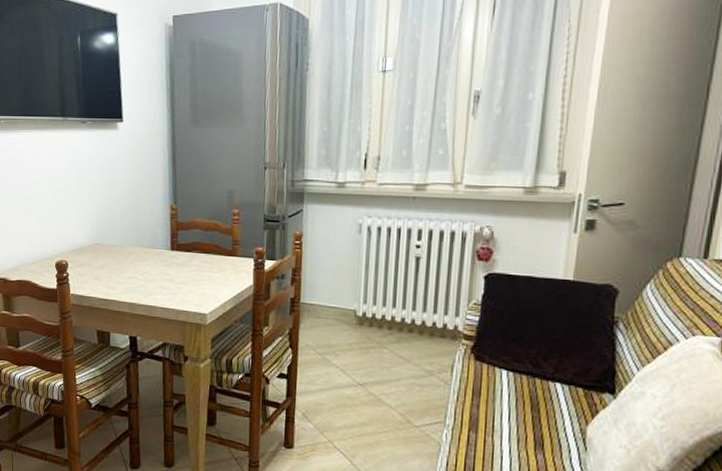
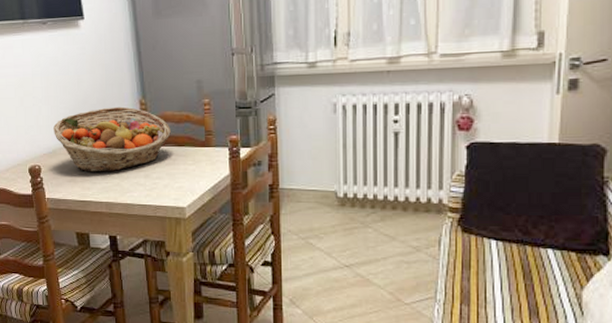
fruit basket: none [83,209,199,273] -> present [52,106,171,173]

